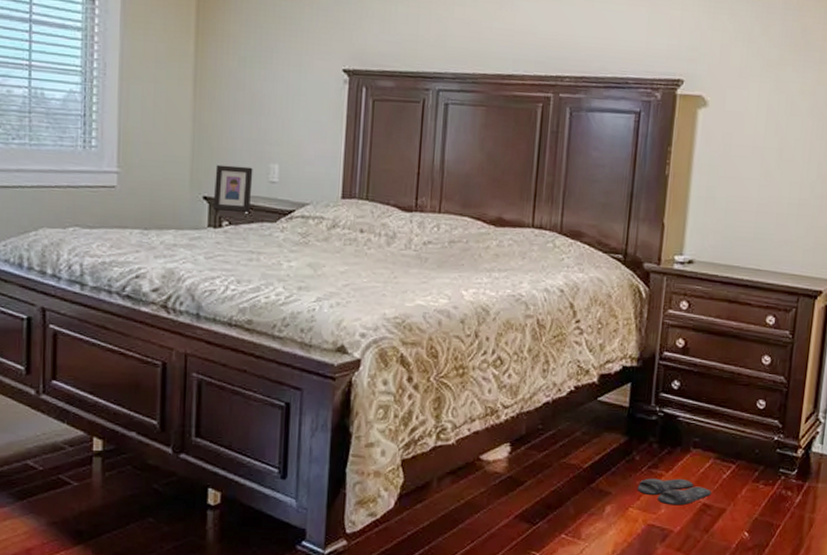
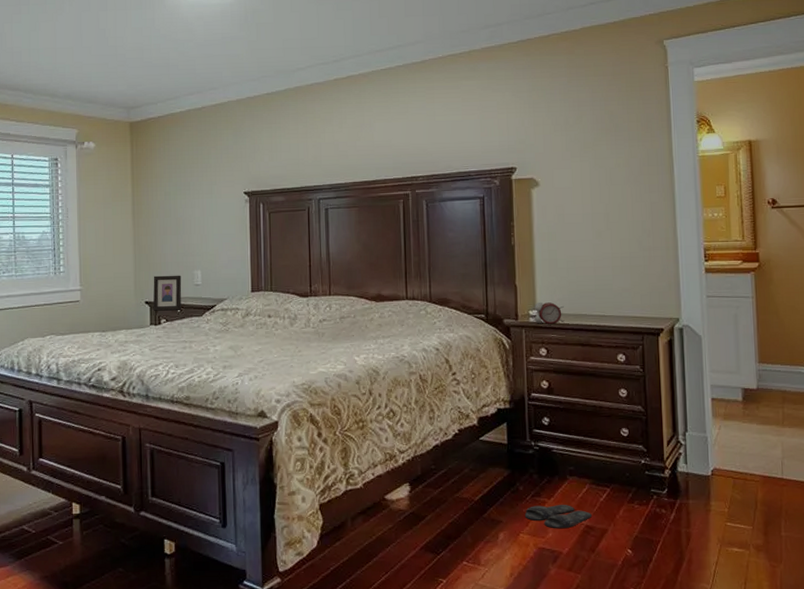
alarm clock: none [675,246,715,275] -> present [530,302,564,325]

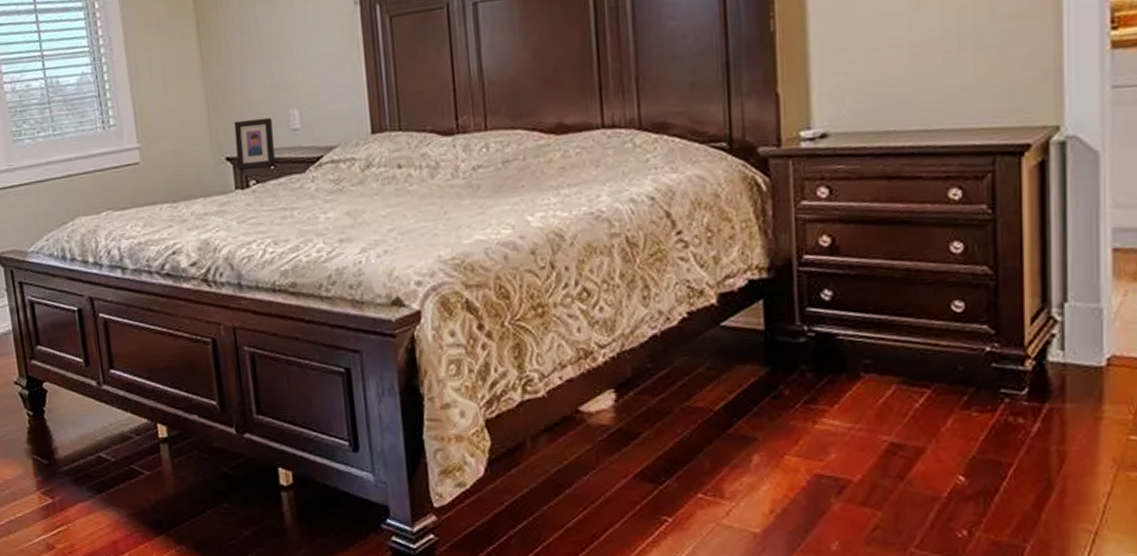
slippers: present [525,505,592,529] -> none [793,414,900,448]
alarm clock: present [530,302,564,325] -> none [802,116,858,151]

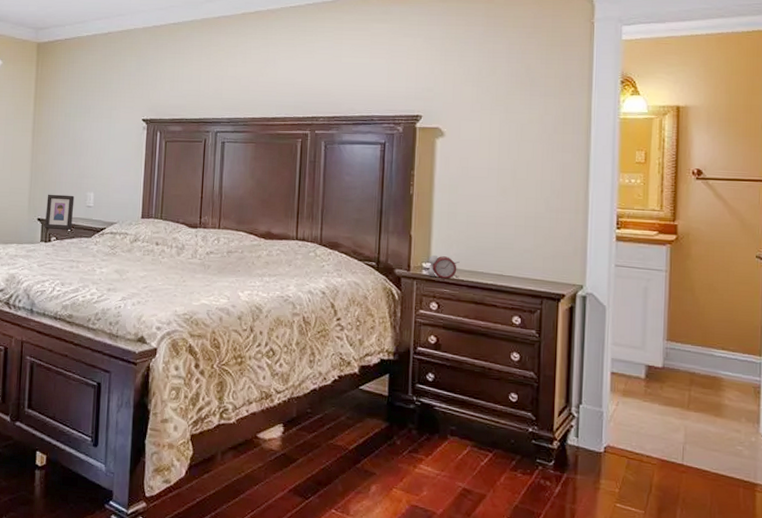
alarm clock: none [802,116,858,151] -> present [424,255,460,279]

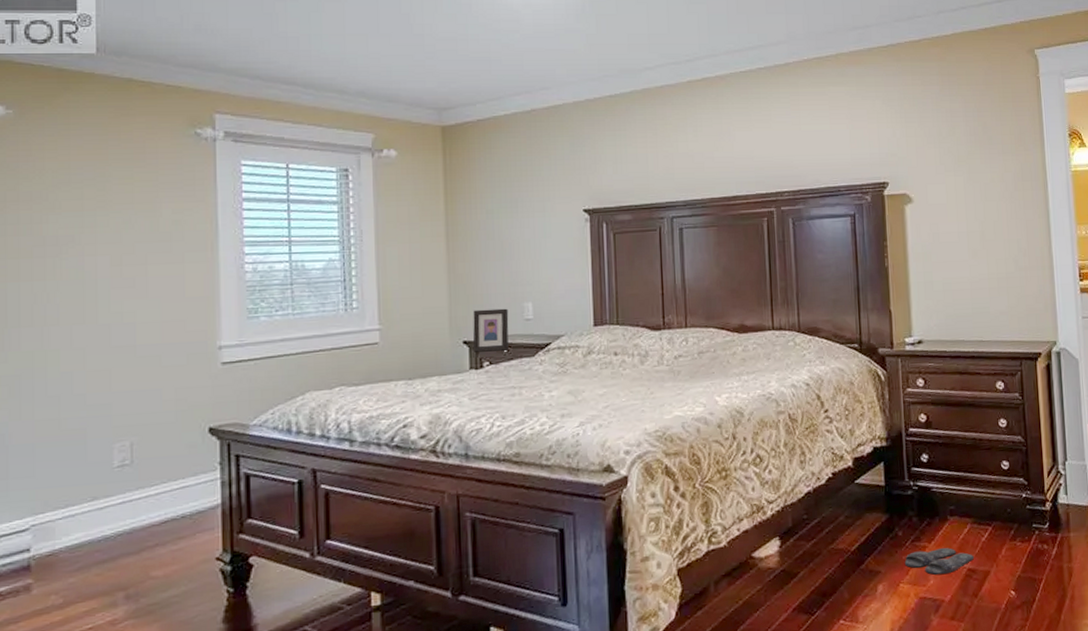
slippers: none [400,462,470,489] -> present [905,548,974,575]
alarm clock: present [424,255,460,279] -> none [906,328,941,353]

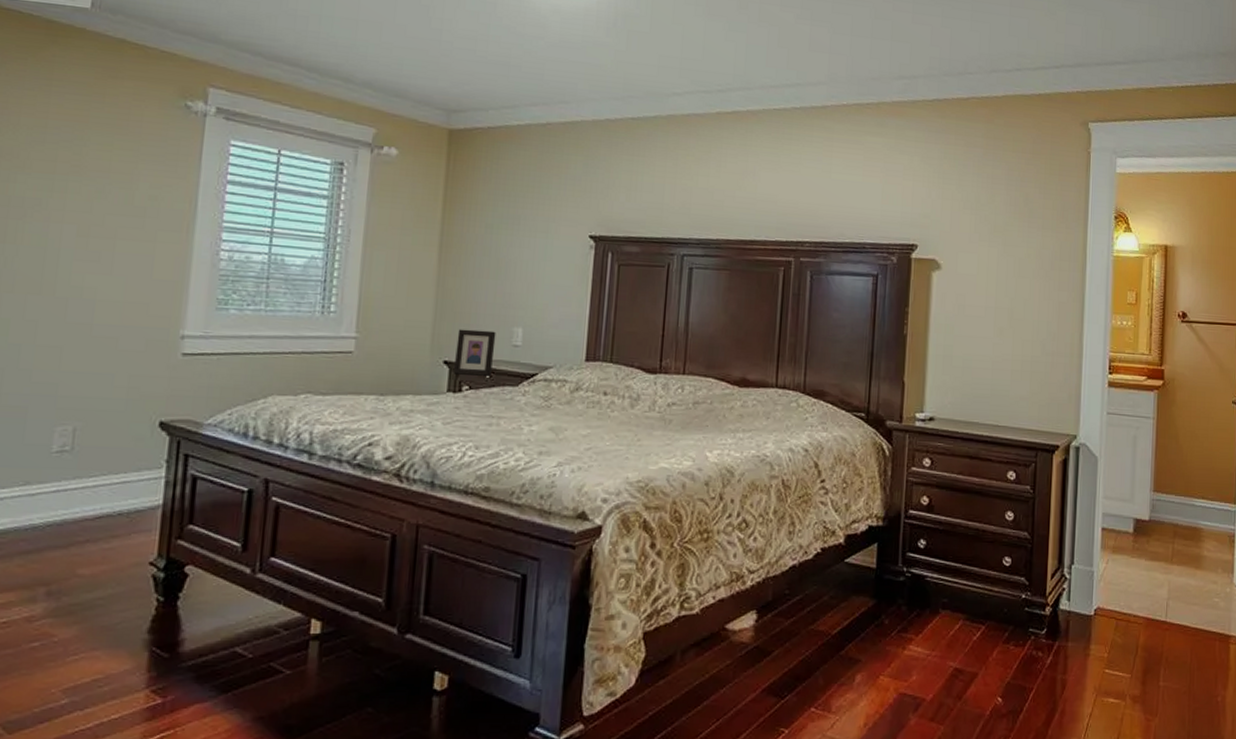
slippers: present [905,548,974,575] -> none [888,643,962,672]

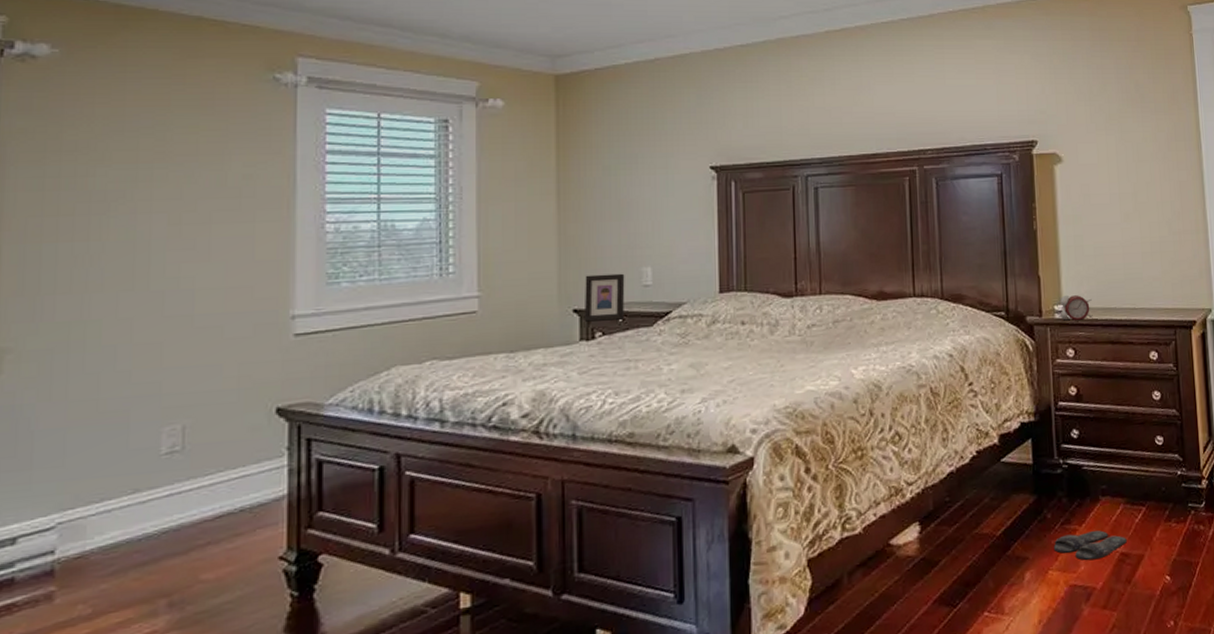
slippers: none [888,643,962,672] -> present [1054,530,1127,560]
alarm clock: none [917,403,955,432] -> present [1055,295,1092,321]

